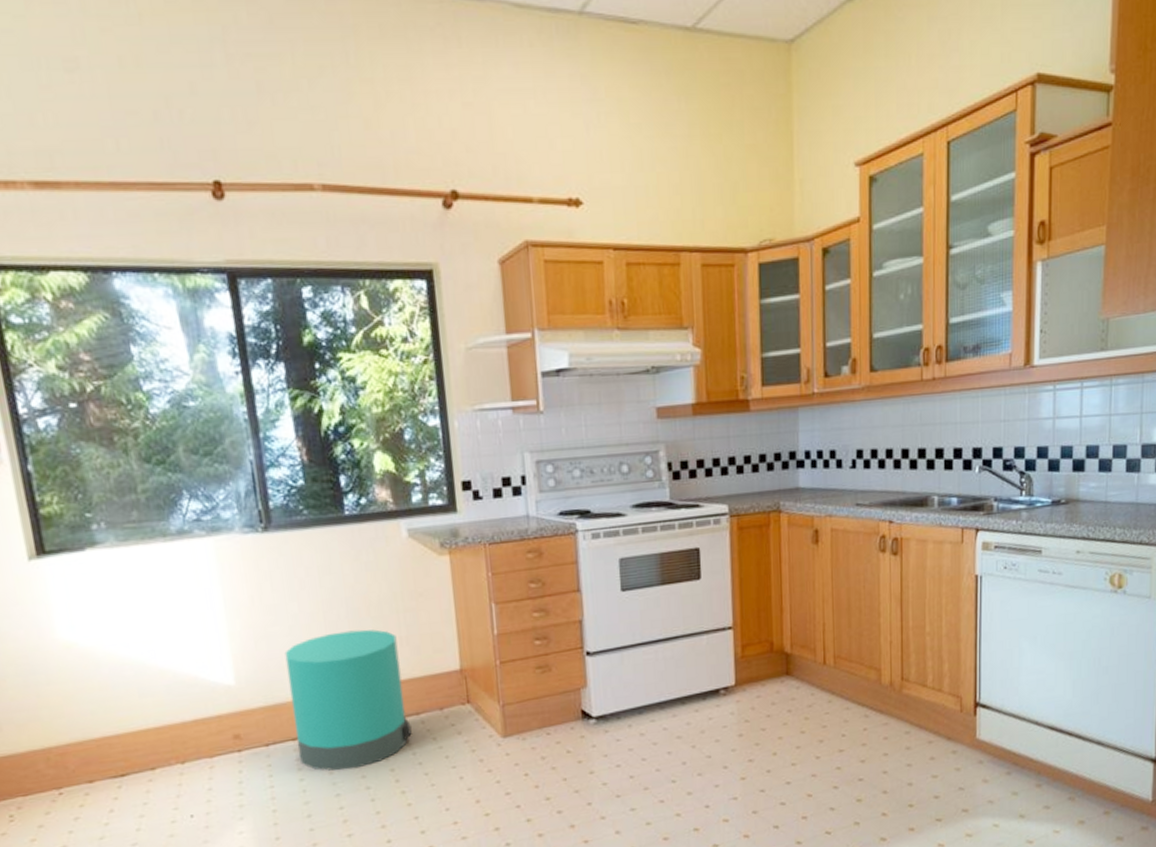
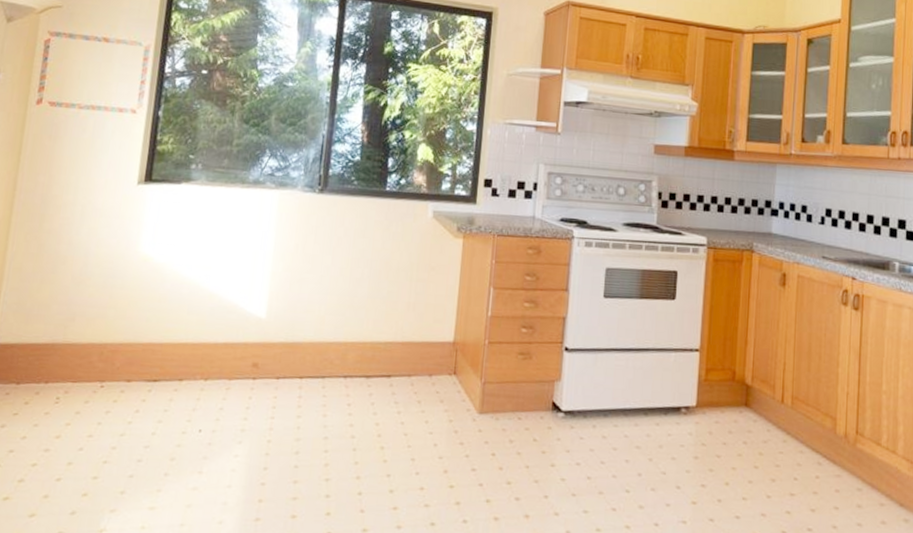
trash can: present [285,629,412,771] -> none [301,288,406,416]

